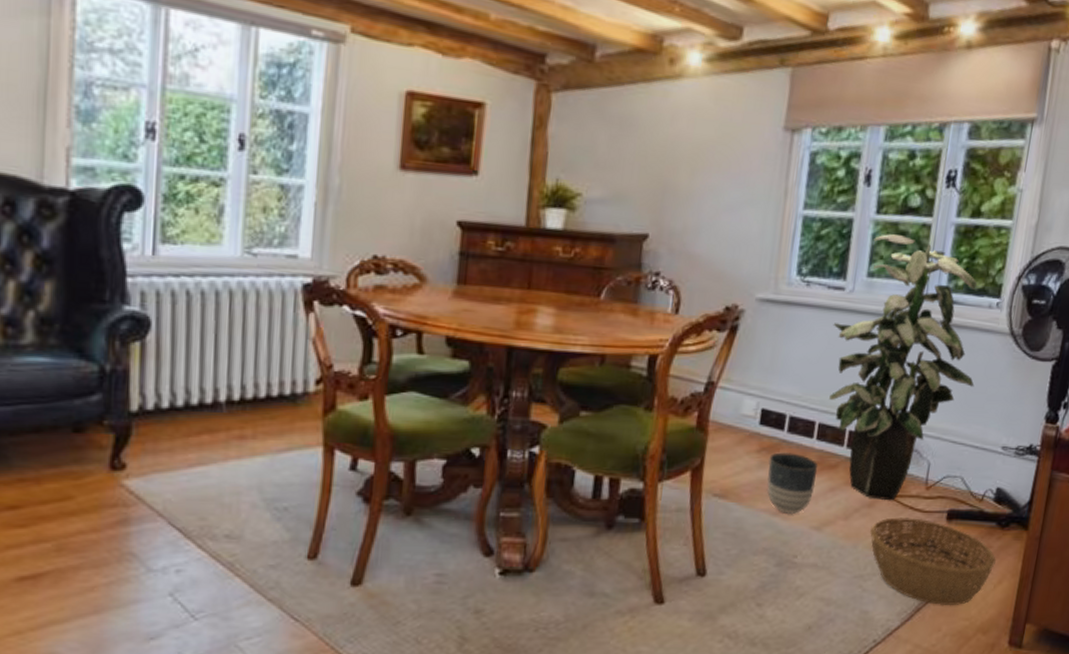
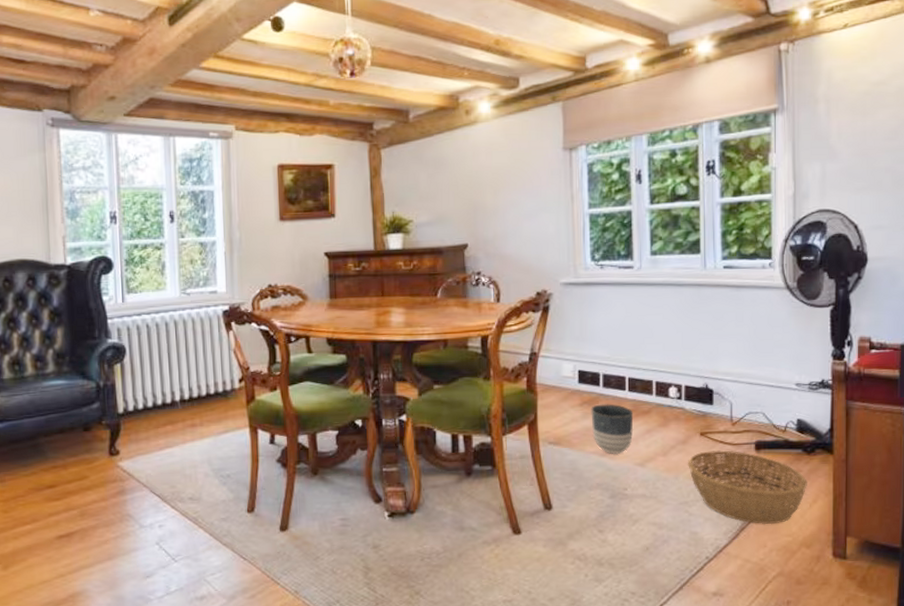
indoor plant: present [829,234,977,501] -> none [628,218,761,438]

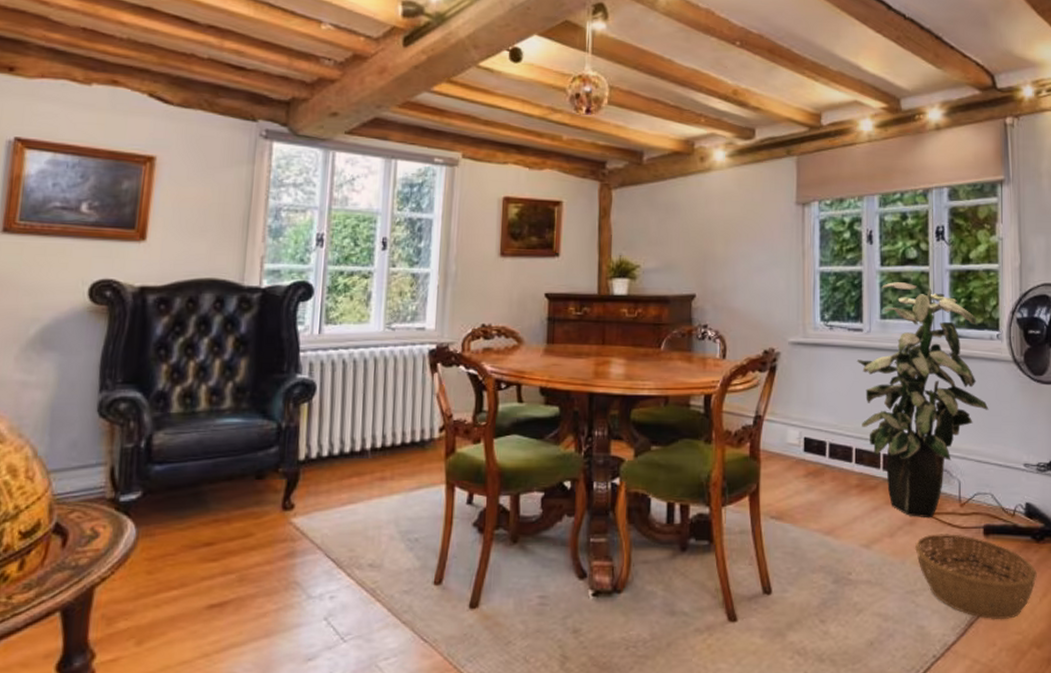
planter: present [591,404,634,454] -> none [816,476,860,533]
indoor plant: none [628,218,761,438] -> present [856,282,989,518]

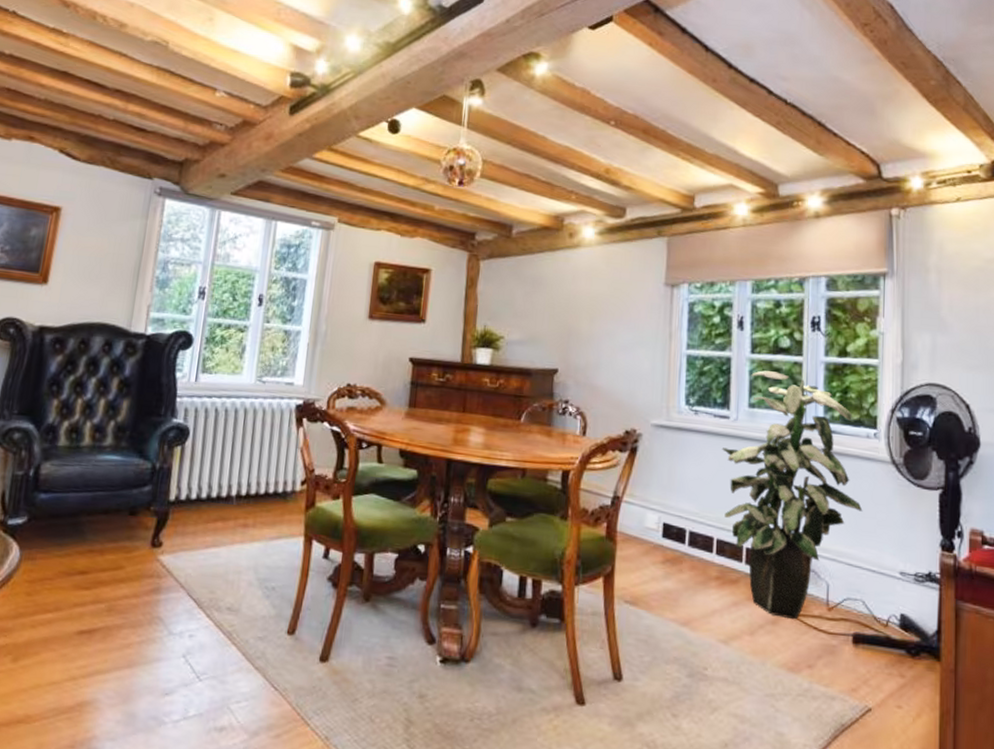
basket: present [915,534,1037,620] -> none [777,636,911,737]

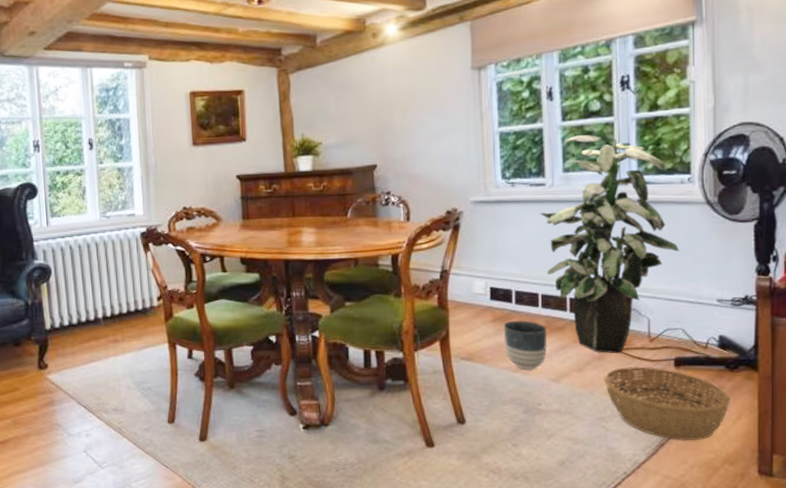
planter: none [673,564,720,626] -> present [503,320,547,370]
basket: none [777,636,911,737] -> present [604,366,730,441]

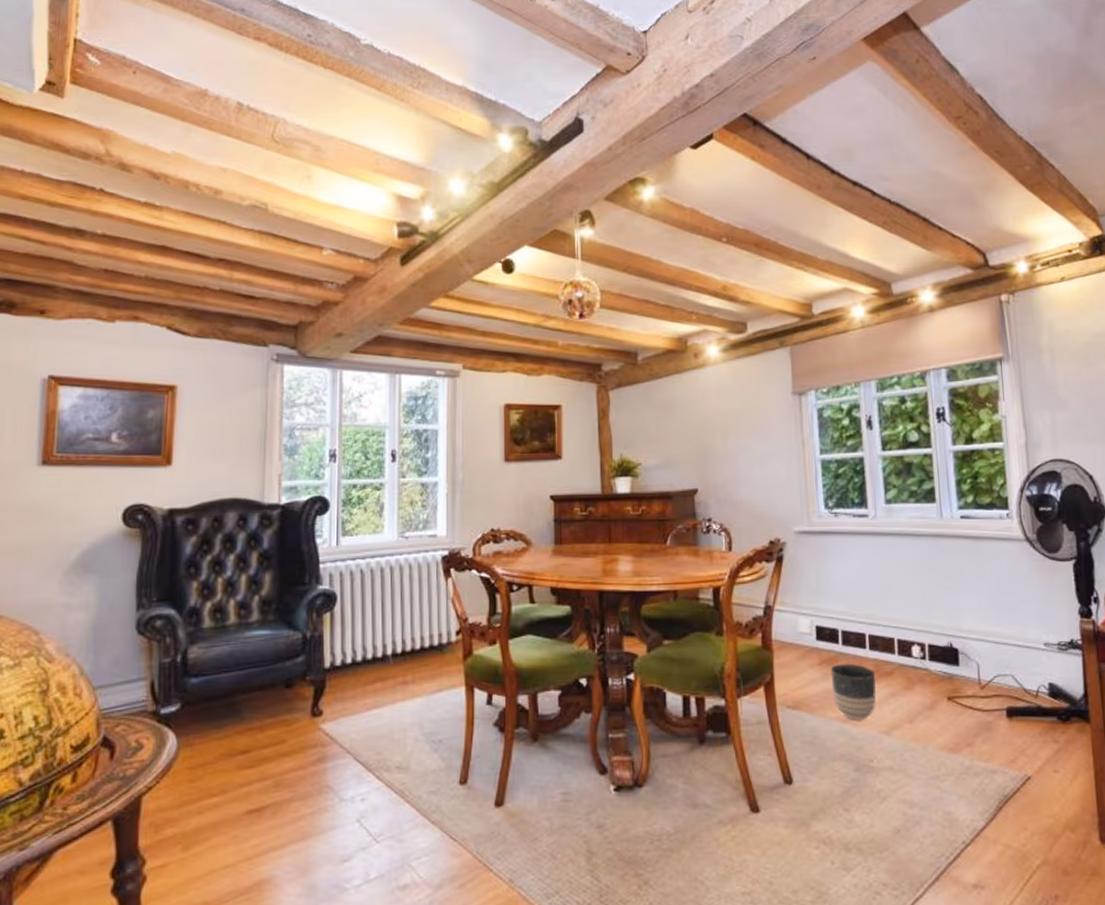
indoor plant: present [540,135,680,354] -> none [864,466,1004,703]
basket: present [604,366,730,441] -> none [936,717,1066,804]

